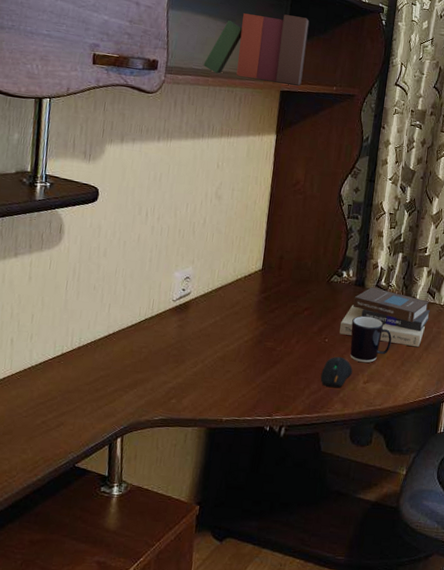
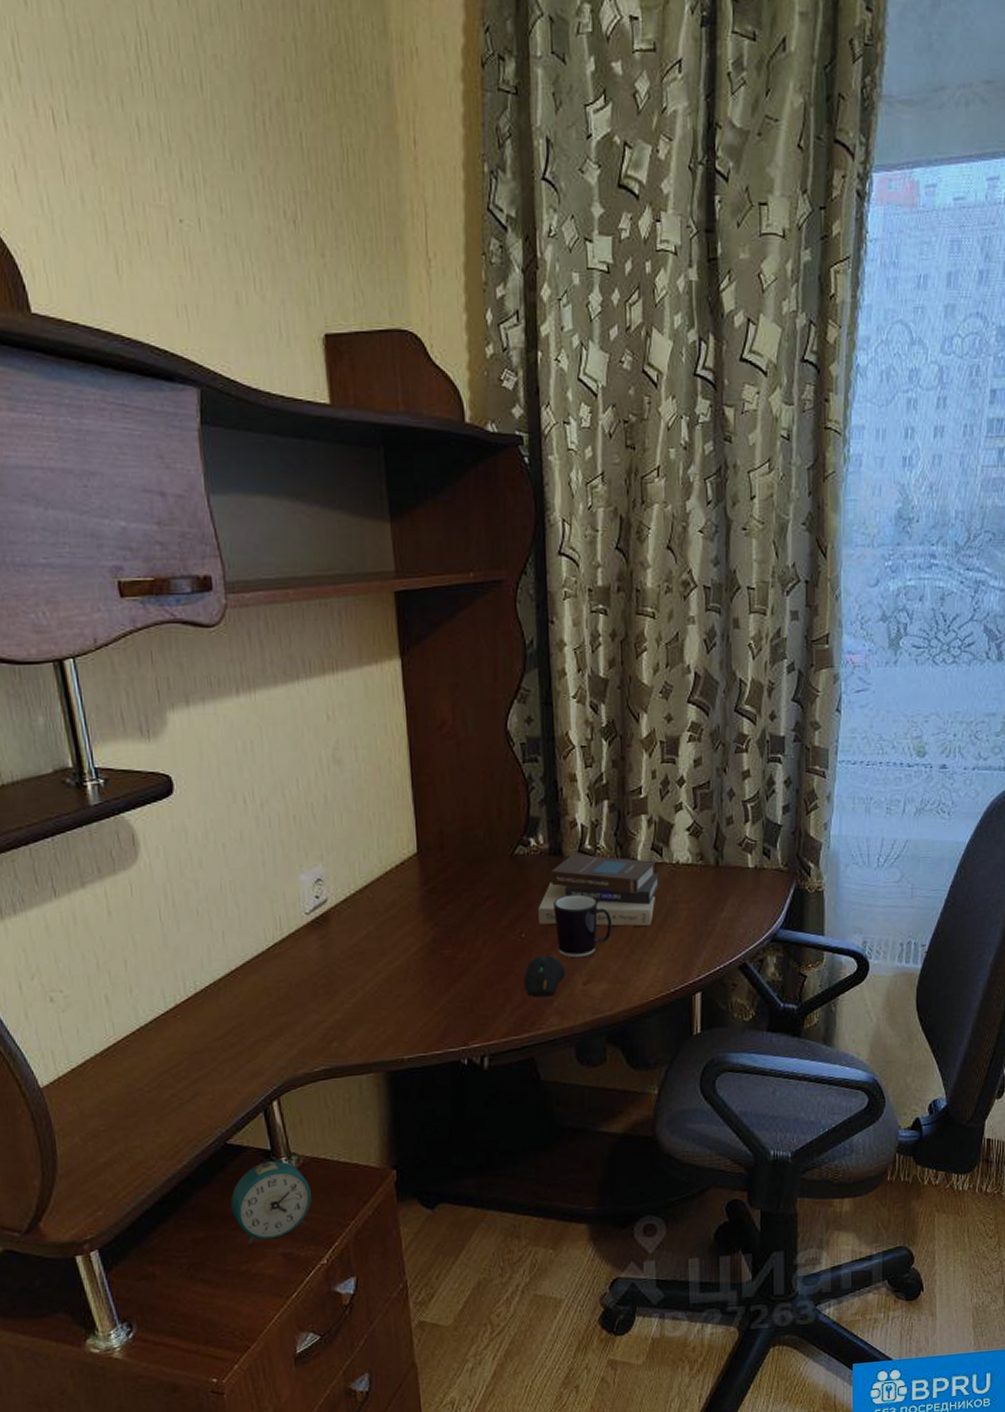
alarm clock: none [66,485,131,550] -> present [230,1161,311,1244]
books: present [203,13,310,86] -> none [276,473,422,581]

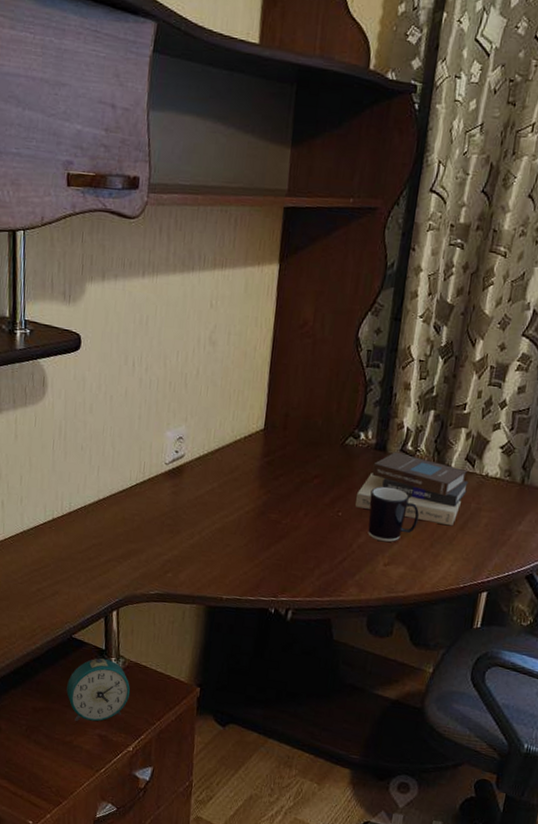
computer mouse: present [523,954,565,997] -> none [332,533,371,570]

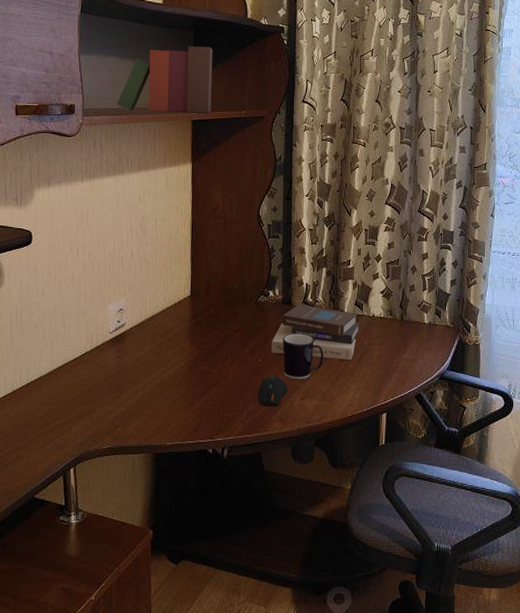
alarm clock: present [66,658,130,722] -> none [31,514,89,578]
books: none [191,105,320,199] -> present [117,46,213,114]
computer mouse: none [332,533,371,570] -> present [257,375,288,407]

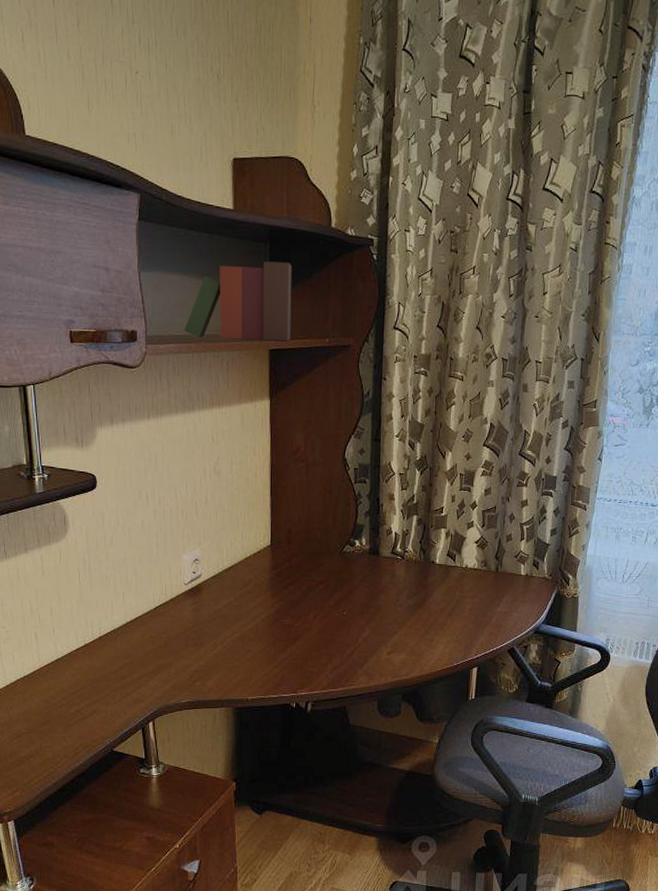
computer mouse: present [257,375,288,407] -> none [342,629,374,661]
books: present [271,304,359,361] -> none [357,554,451,614]
mug: present [282,333,324,380] -> none [369,585,413,634]

